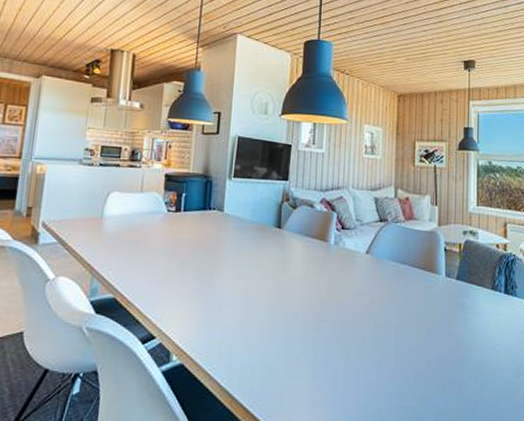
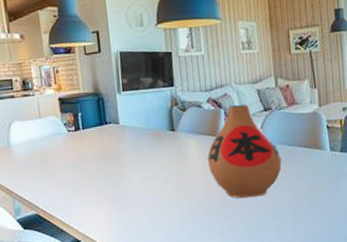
vase: none [311,211,391,317] -> present [207,104,282,198]

